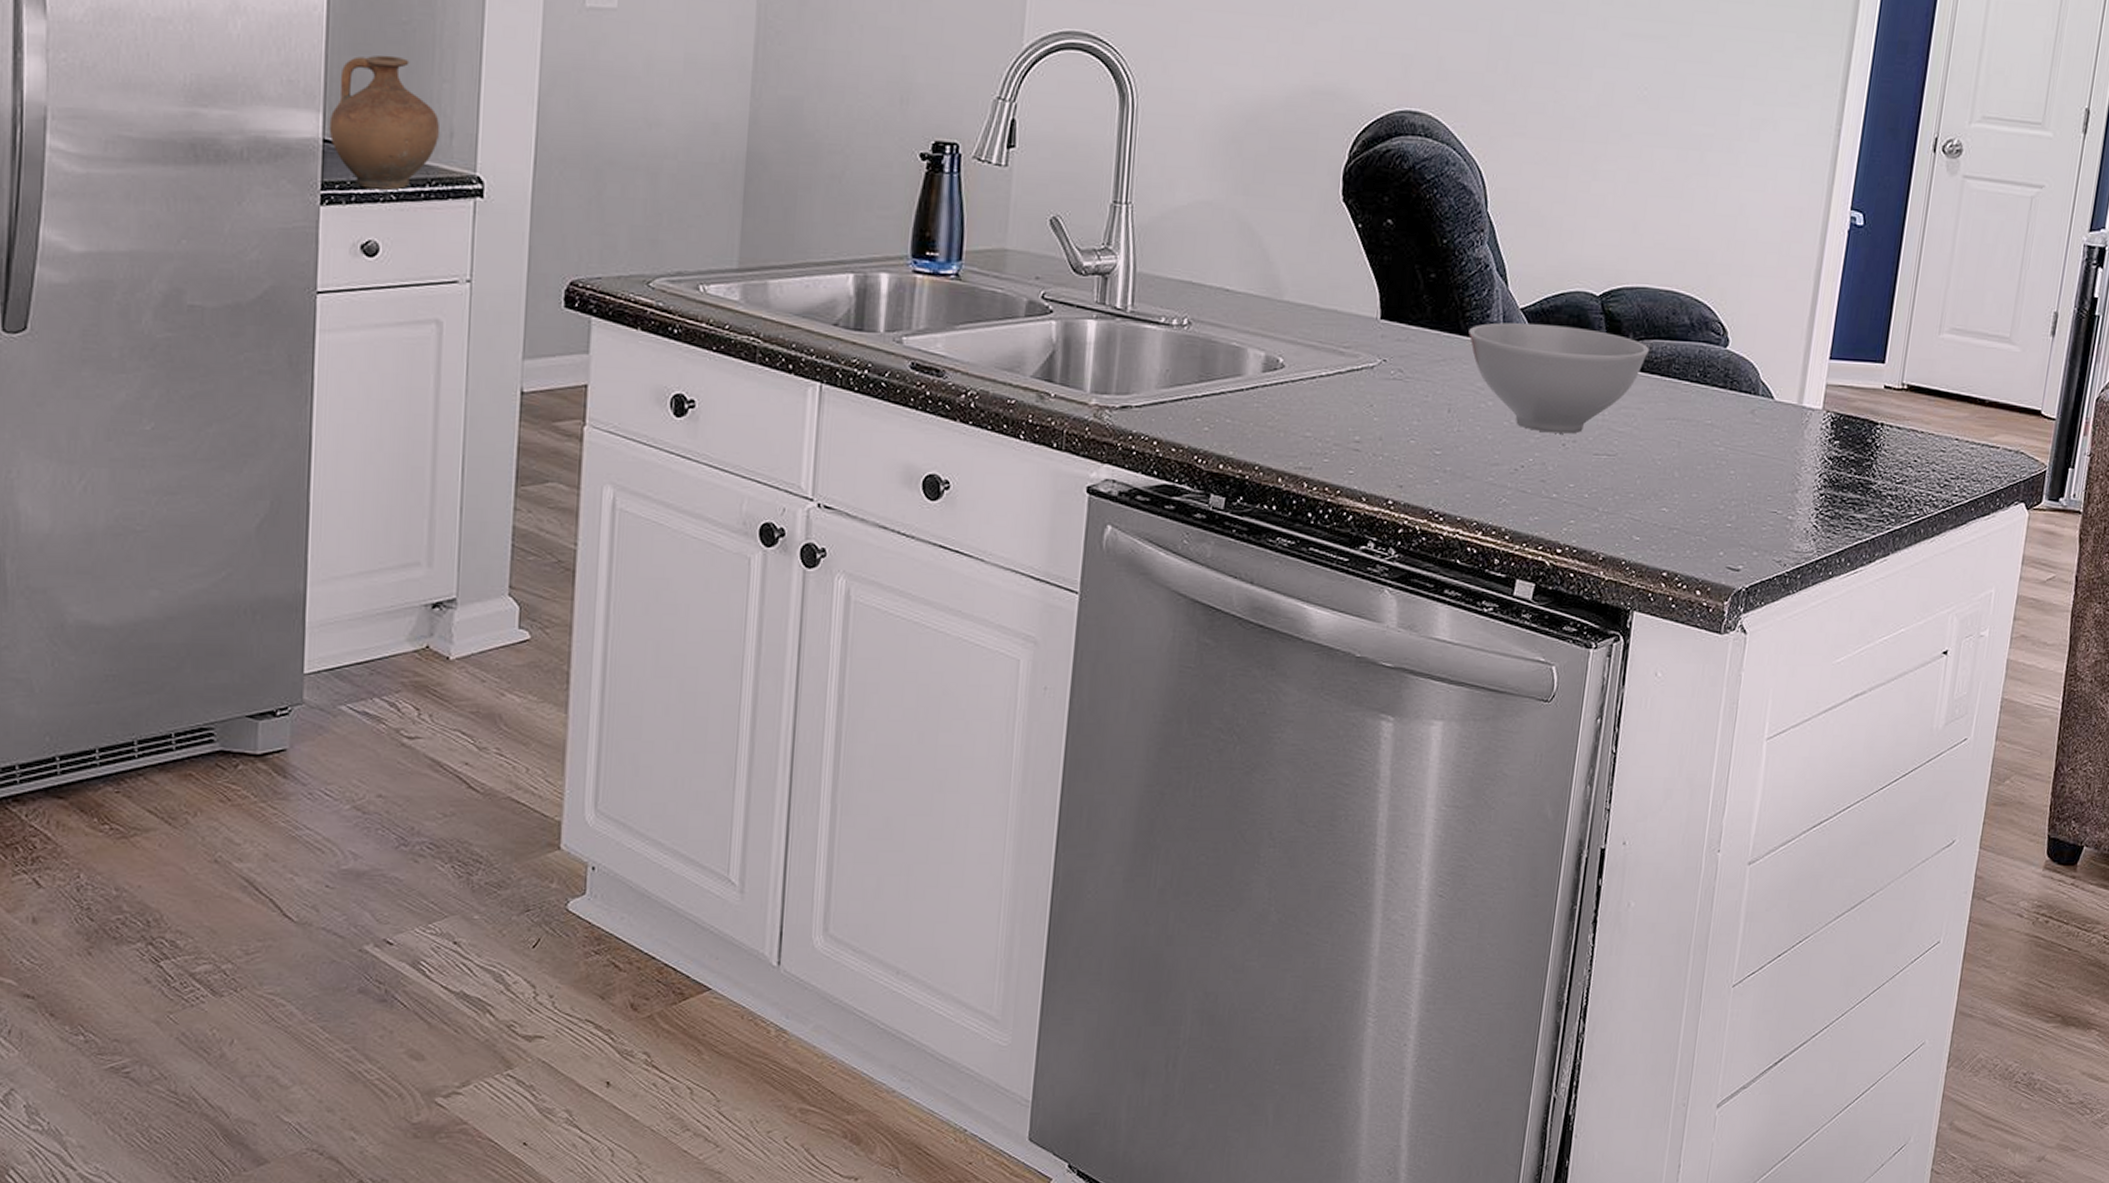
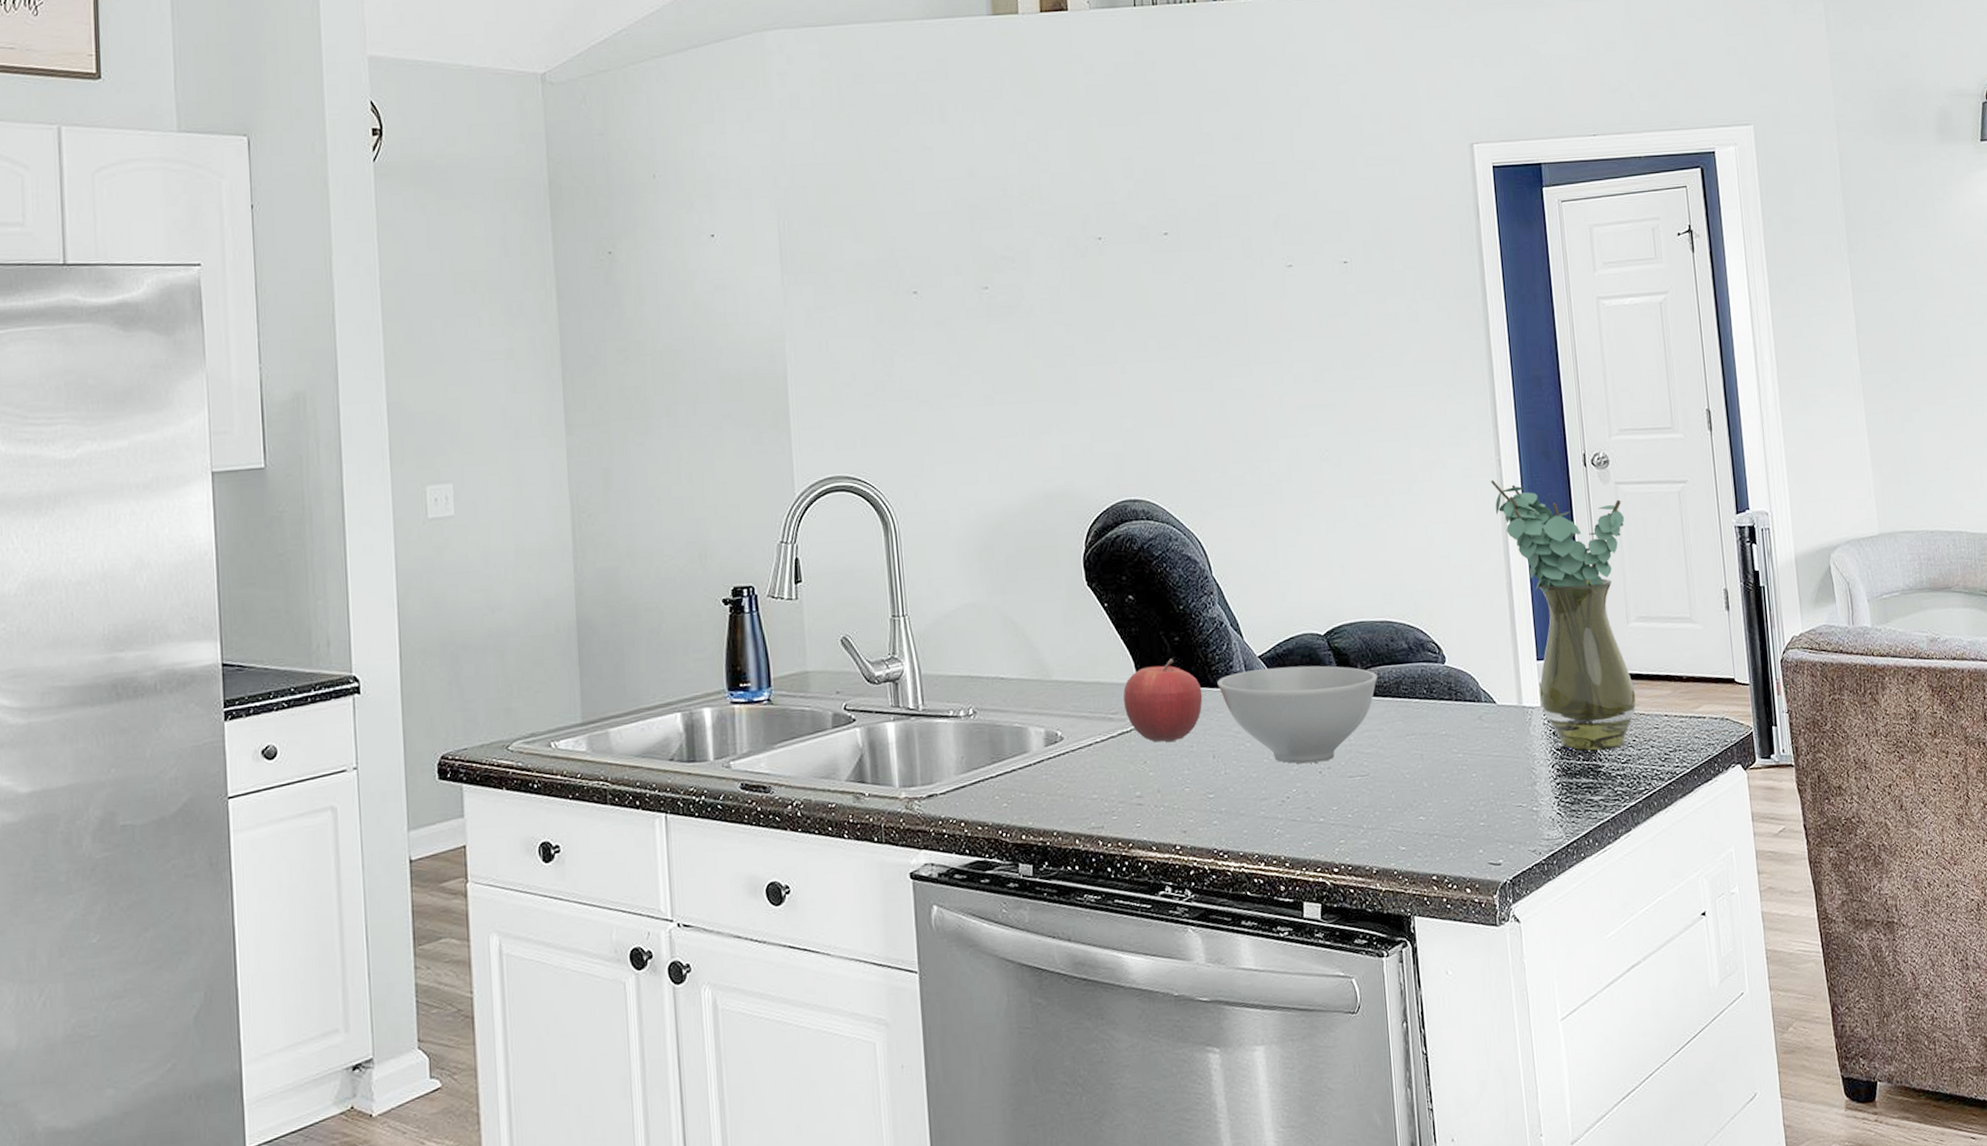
ceramic jug: present [329,55,439,190] -> none [226,583,318,701]
fruit: none [1359,296,1451,388] -> present [1123,659,1203,743]
vase: none [1822,151,1965,467] -> present [1491,479,1636,751]

